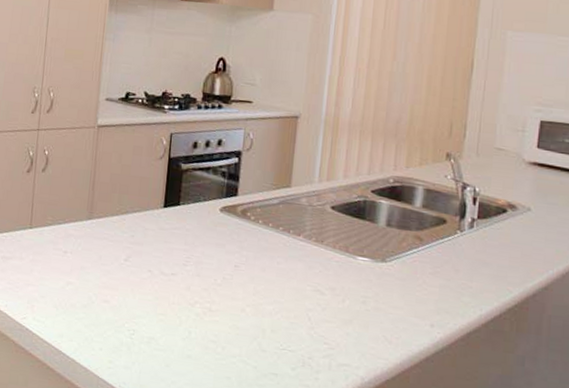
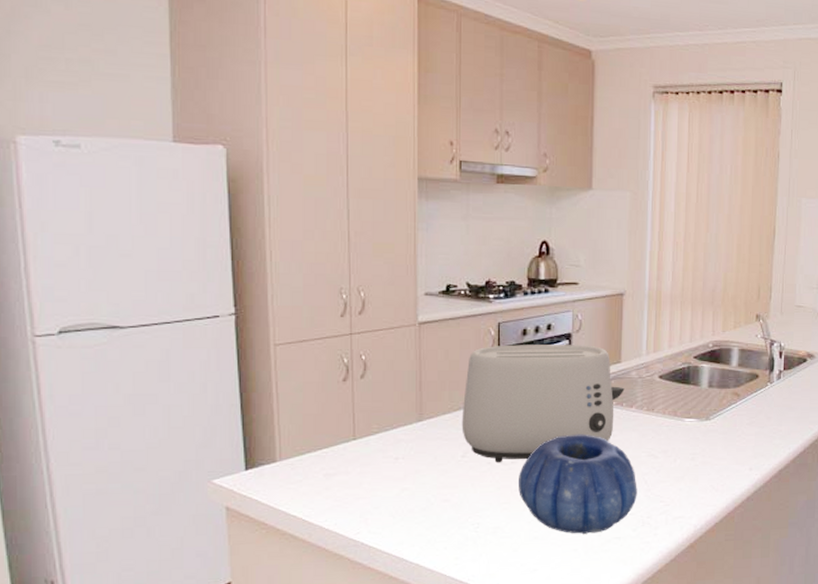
toaster: none [127,155,293,273] -> present [461,345,625,463]
decorative bowl: none [176,254,300,364] -> present [519,434,637,534]

